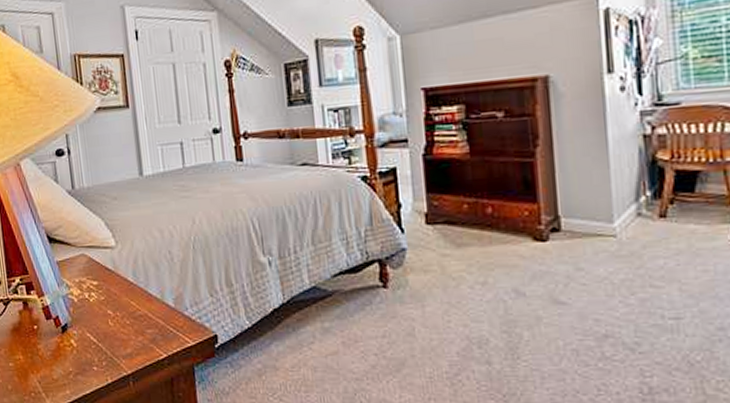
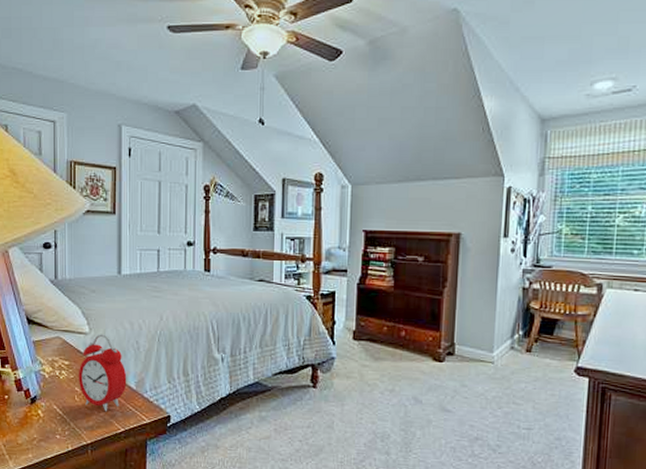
alarm clock: none [108,246,164,336] -> present [78,334,127,412]

